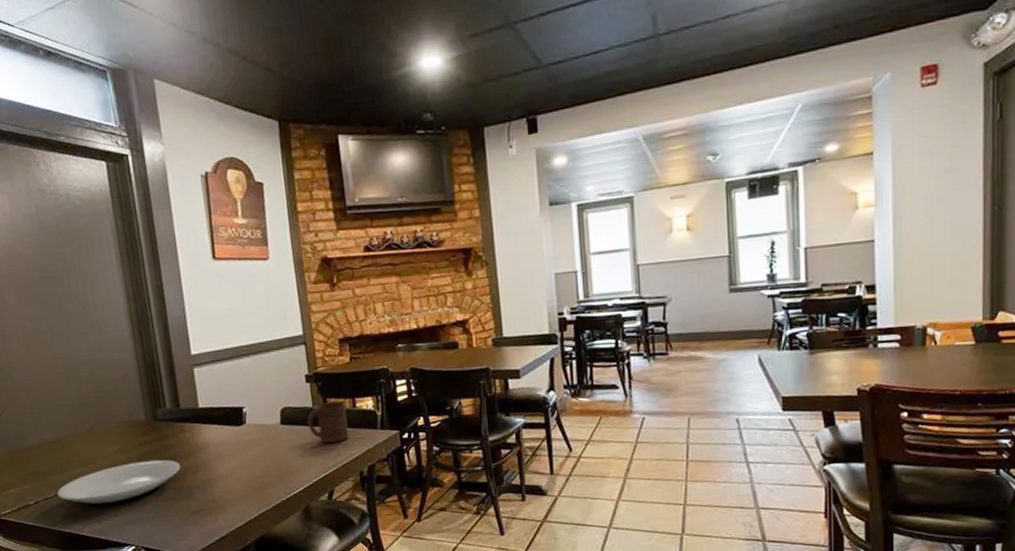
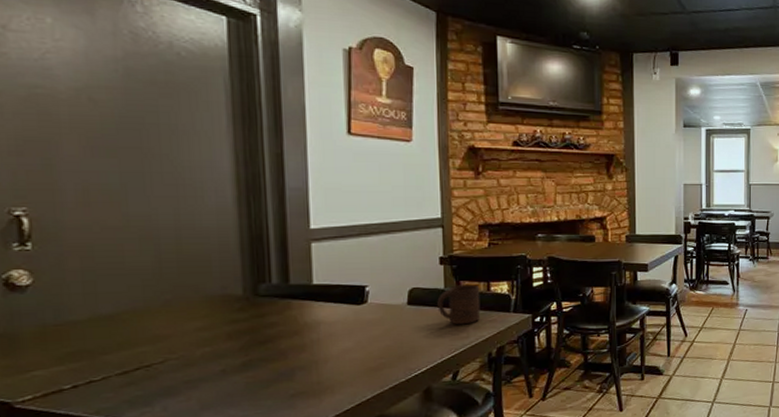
plate: present [57,459,181,508] -> none [107,338,283,392]

